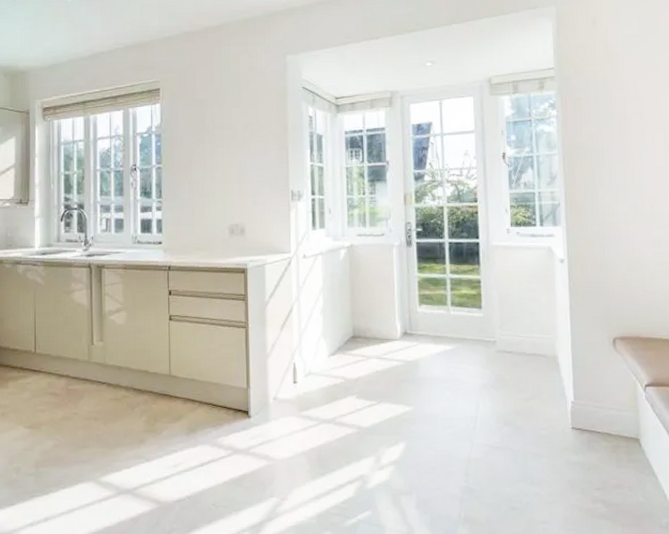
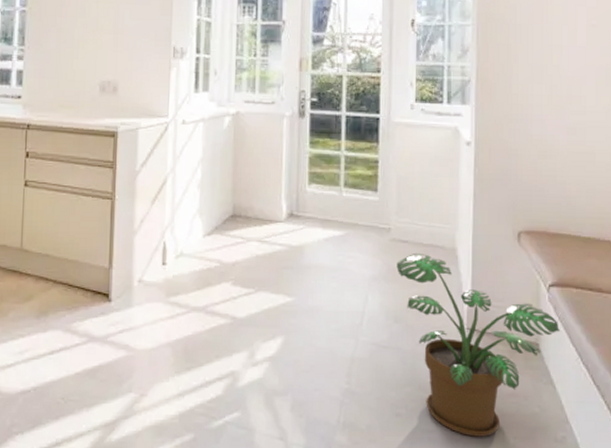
potted plant: none [503,361,659,526] -> present [396,252,561,437]

